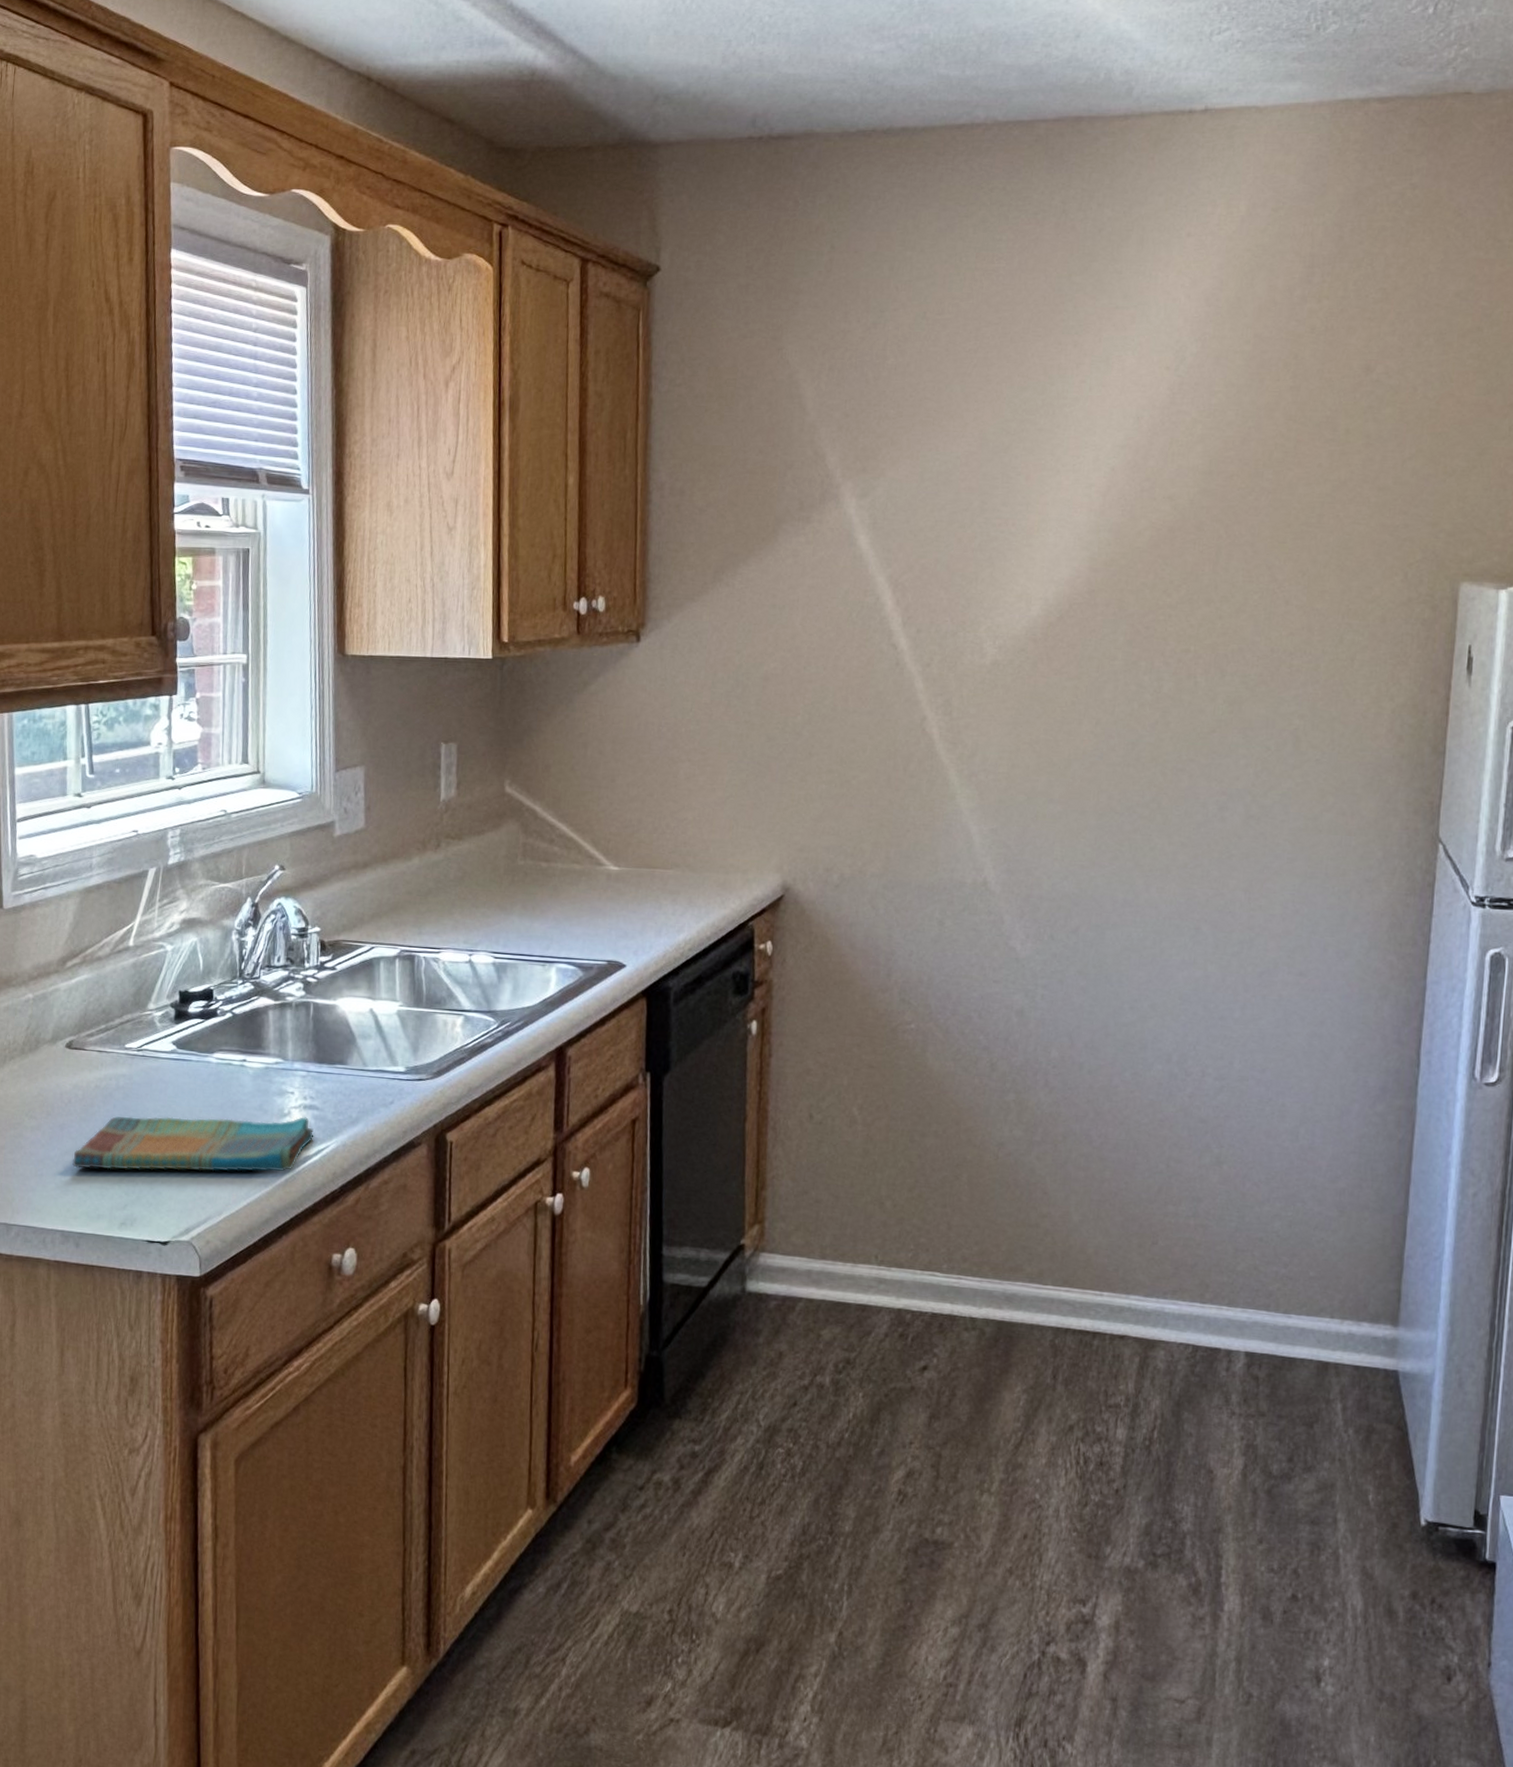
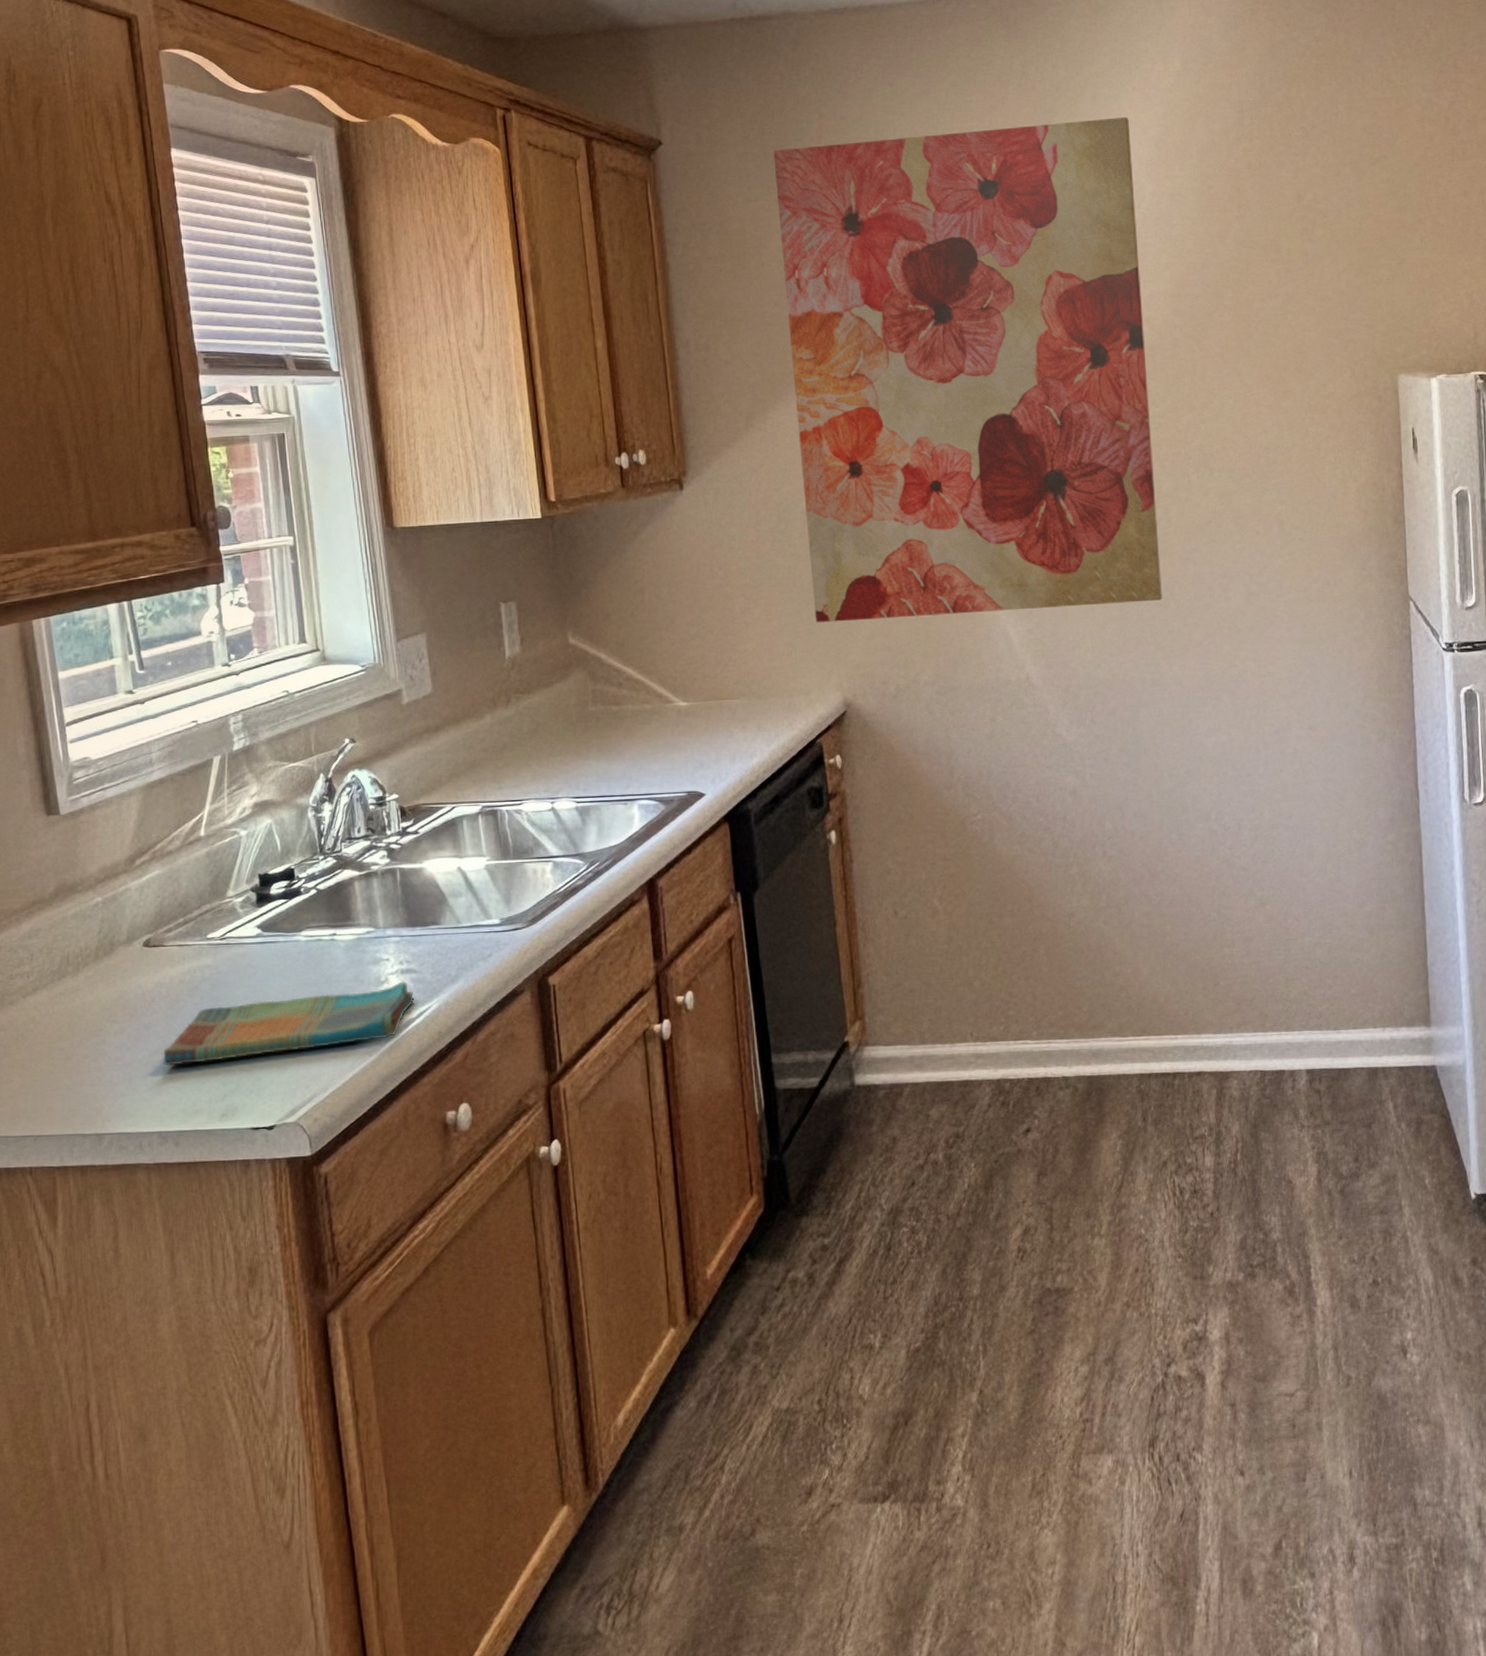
wall art: none [762,266,1178,813] -> present [773,117,1162,623]

